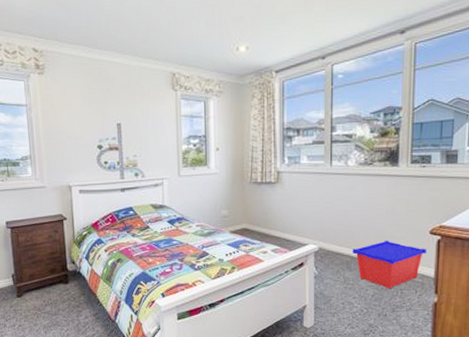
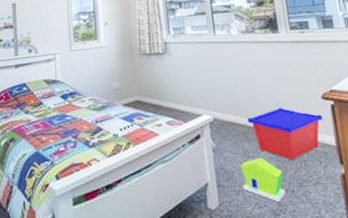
toy house: none [339,286,379,323] -> present [240,158,286,202]

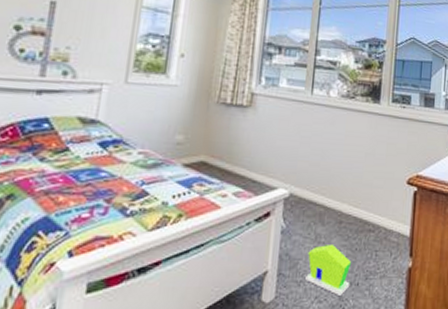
storage bin: present [247,107,323,161] -> none [327,188,403,250]

